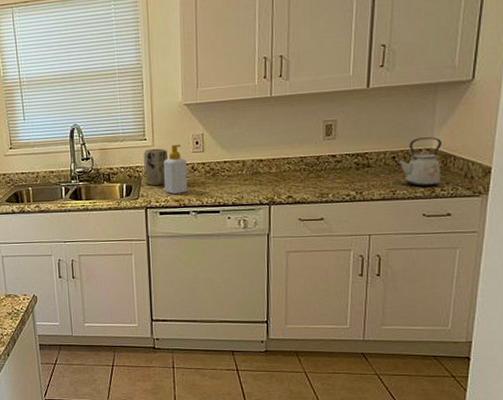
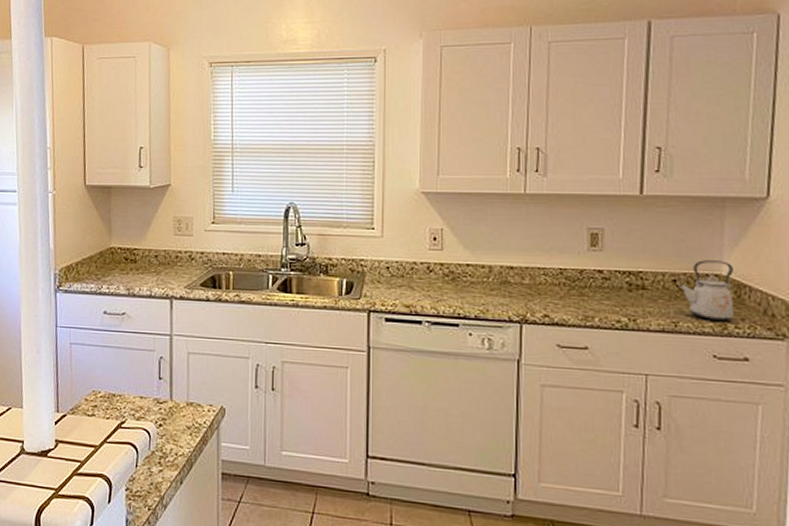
plant pot: present [143,148,169,186] -> none [370,240,400,286]
soap bottle: present [163,144,188,195] -> none [392,238,421,299]

